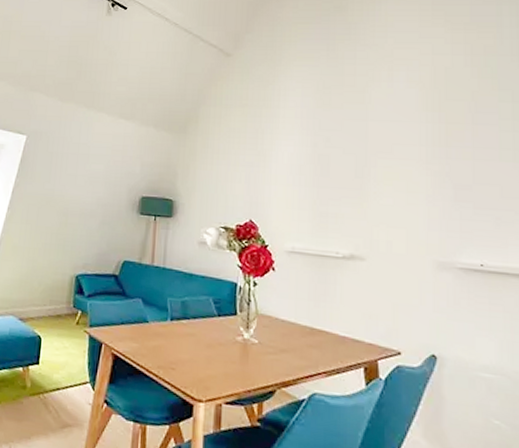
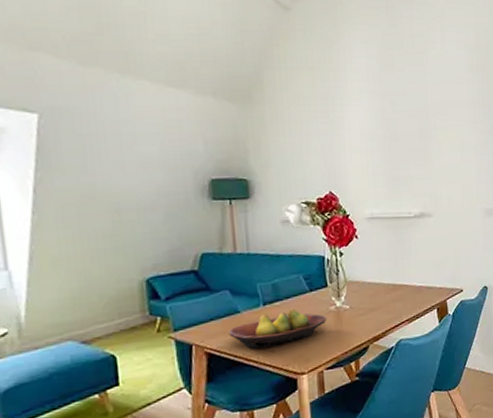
fruit bowl: none [135,328,232,365] -> present [229,308,327,349]

